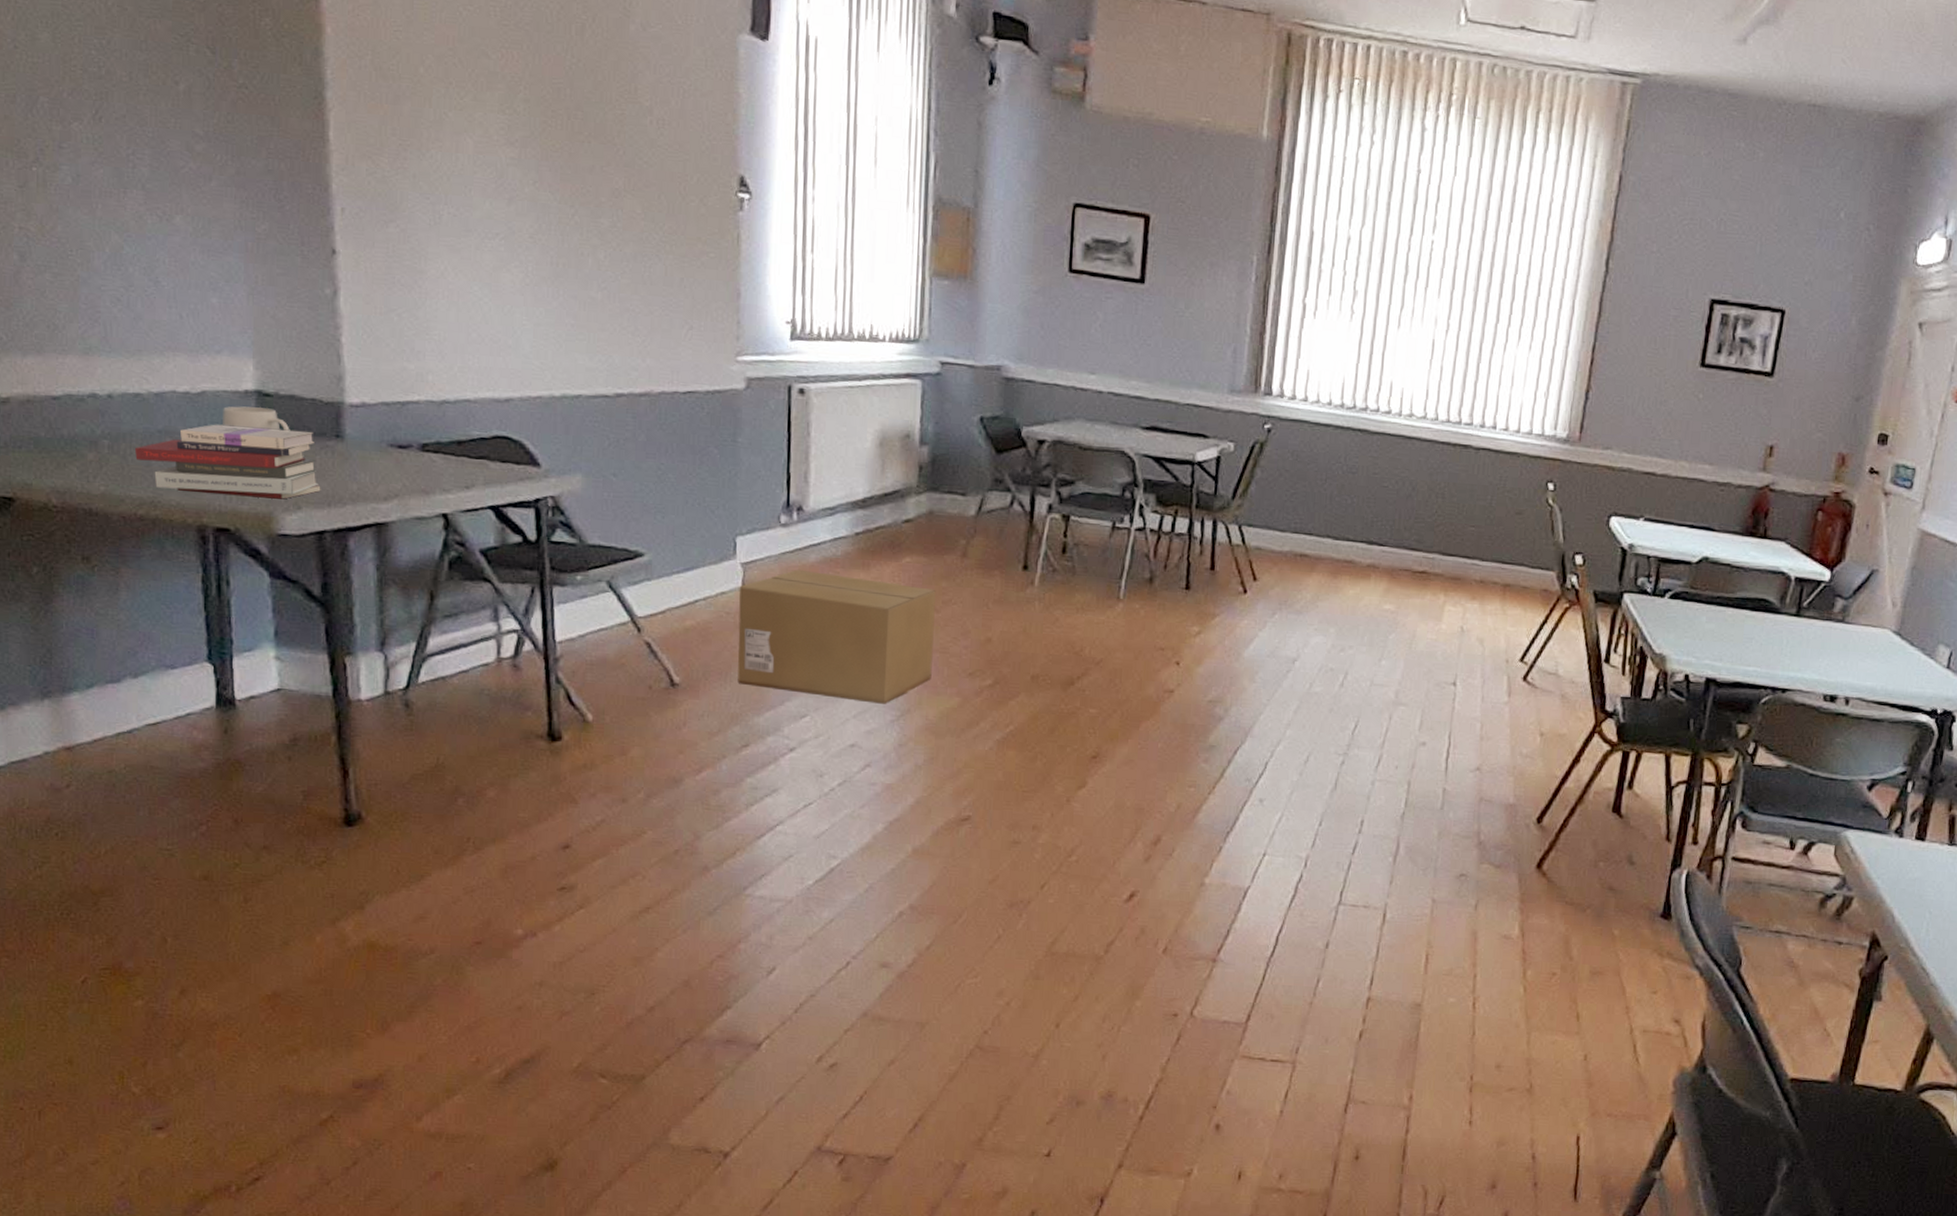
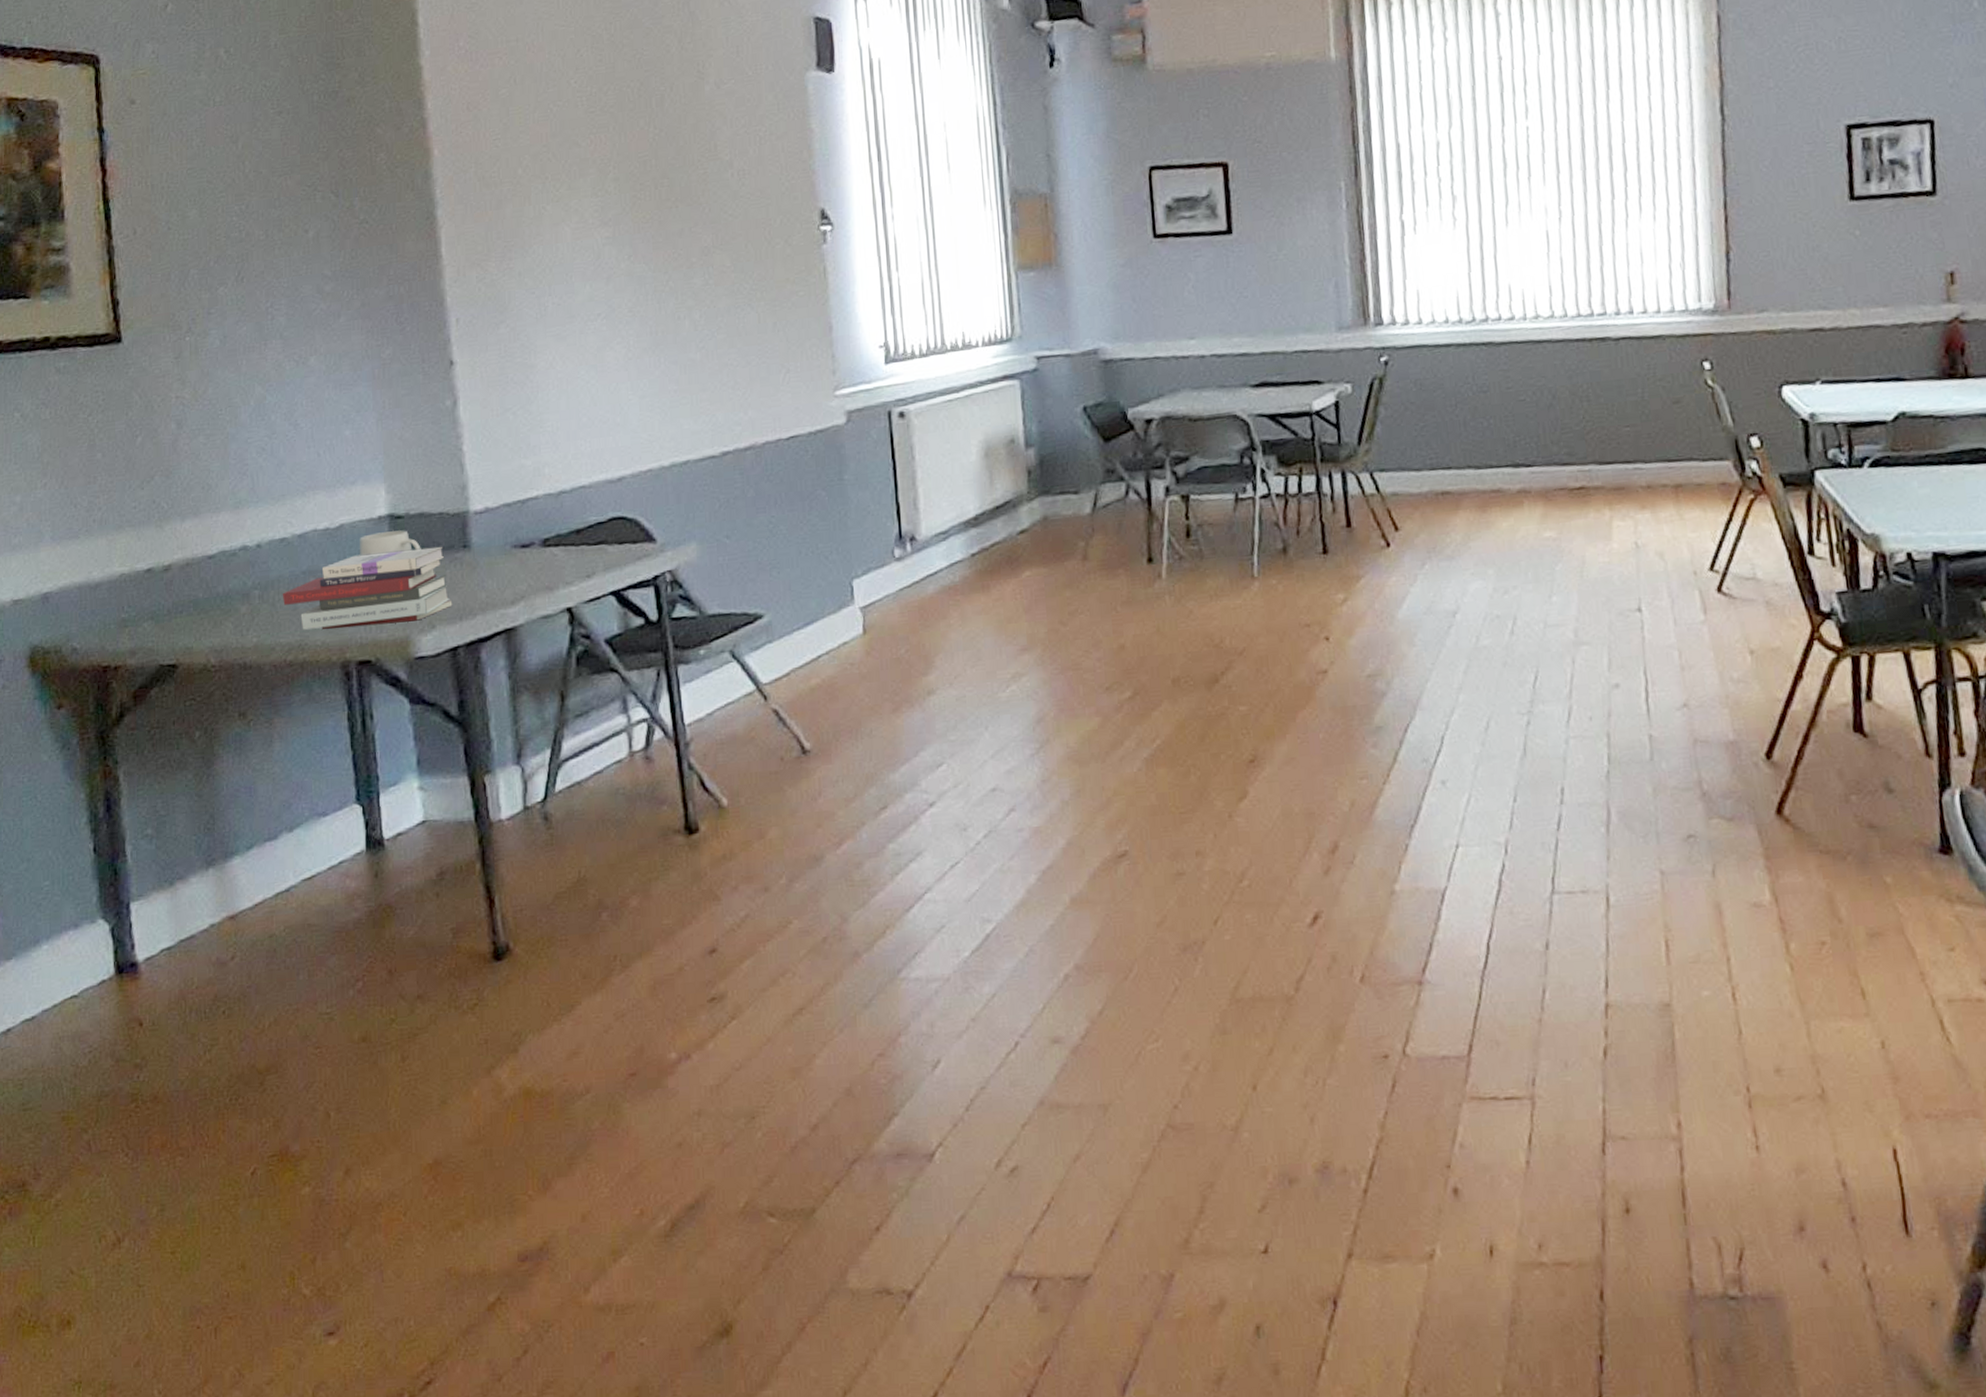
box: present [737,569,936,705] -> none [861,601,1067,741]

